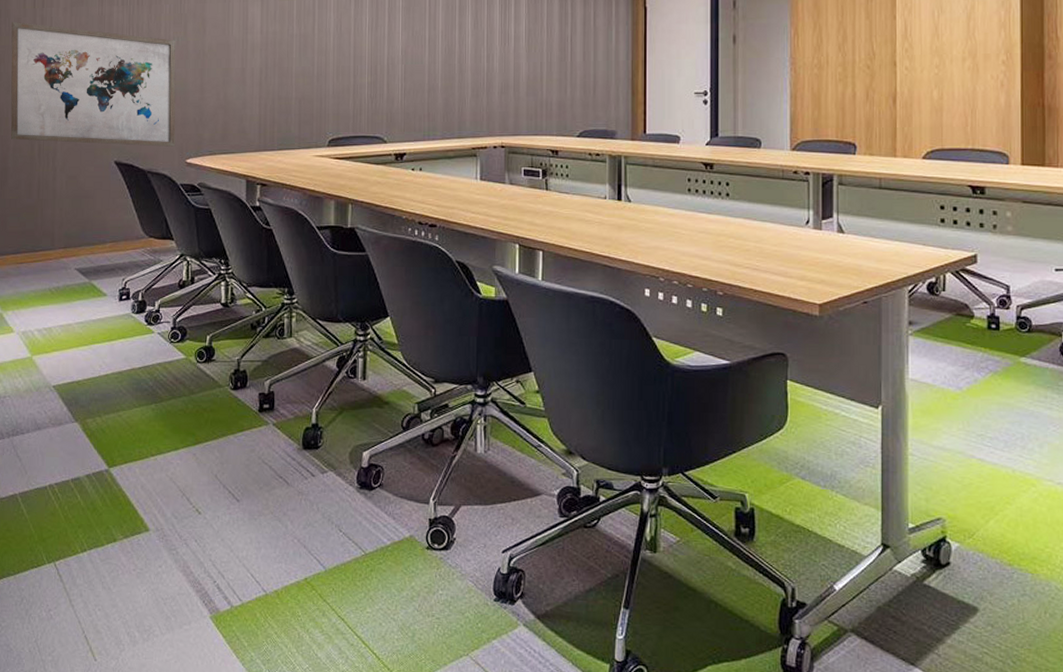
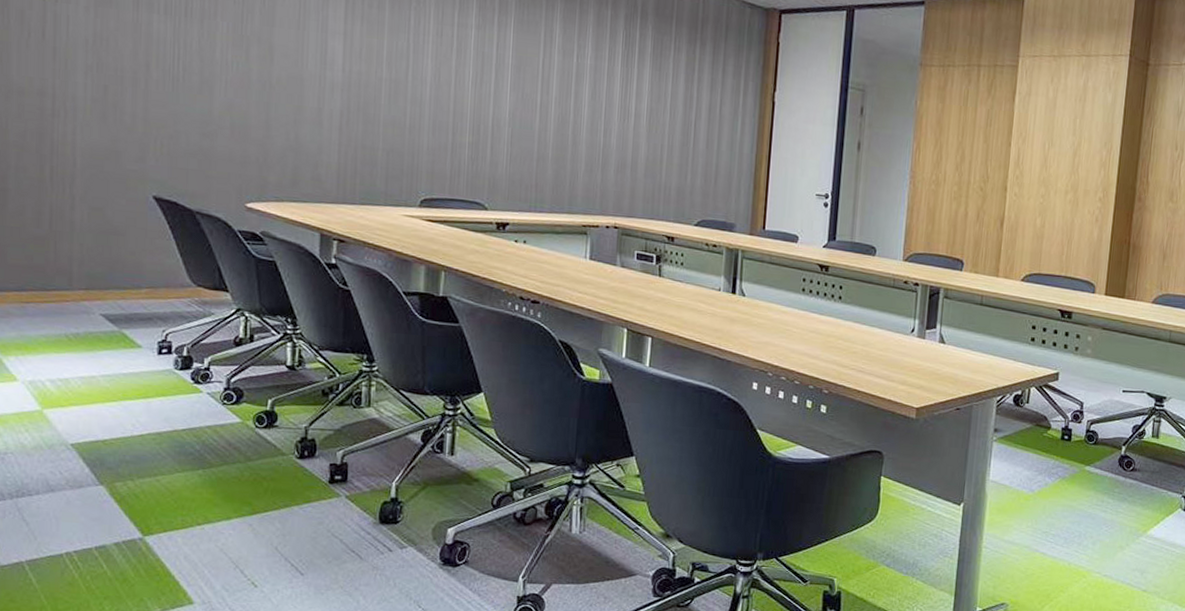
wall art: present [10,21,176,147] -> none [11,13,235,187]

